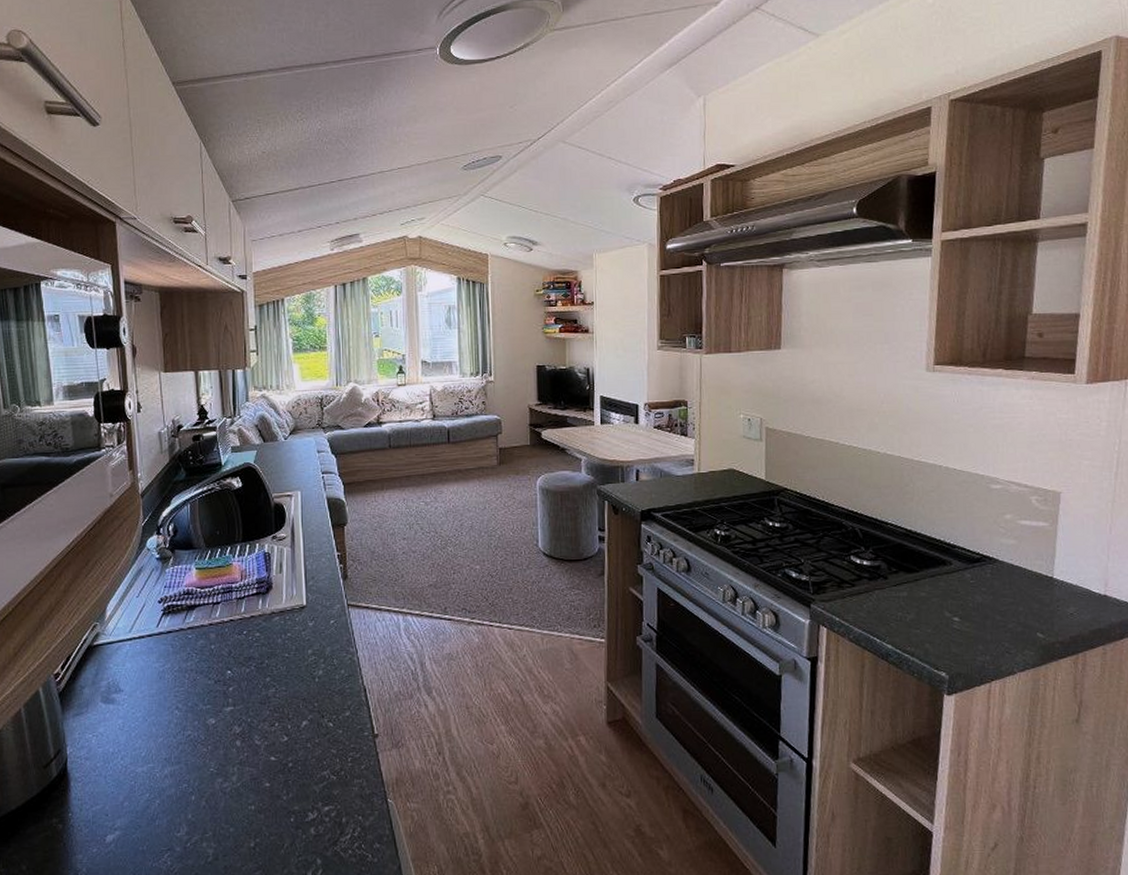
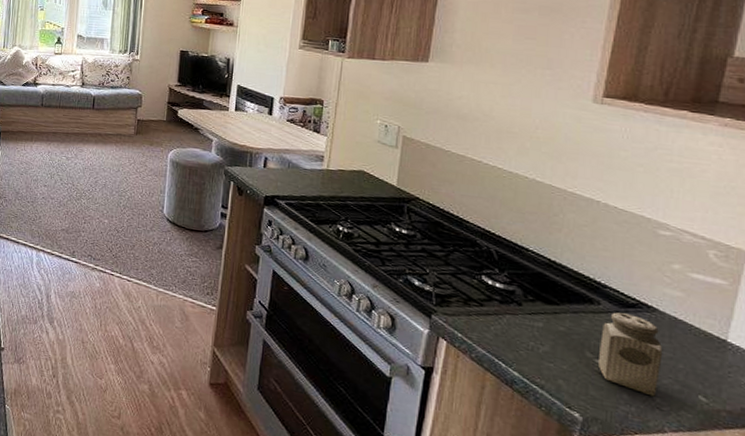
salt shaker: none [955,569,1006,642] -> present [599,312,663,397]

